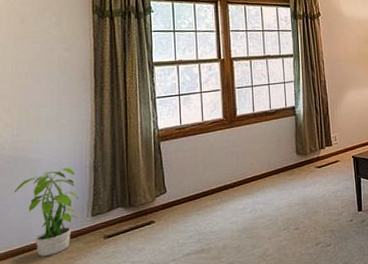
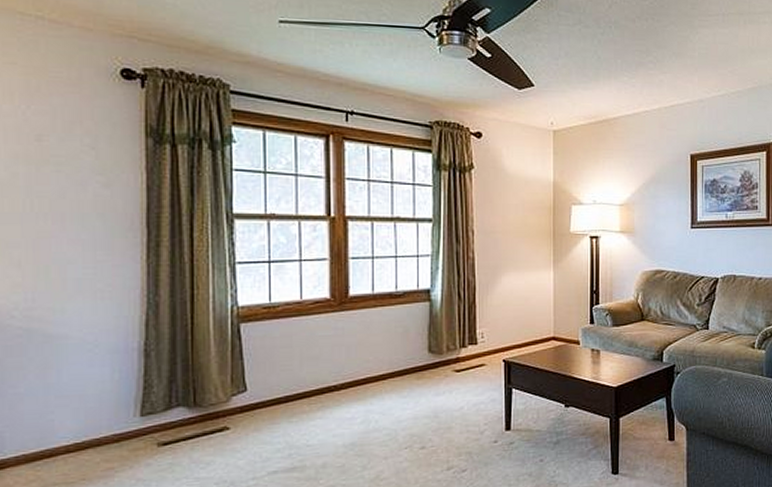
potted plant: present [12,168,79,257] -> none [25,350,122,466]

